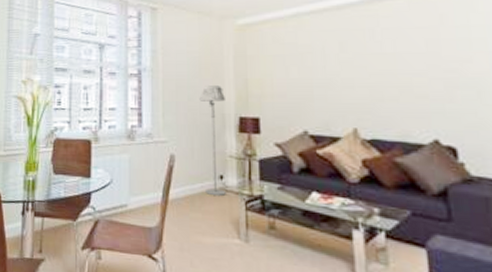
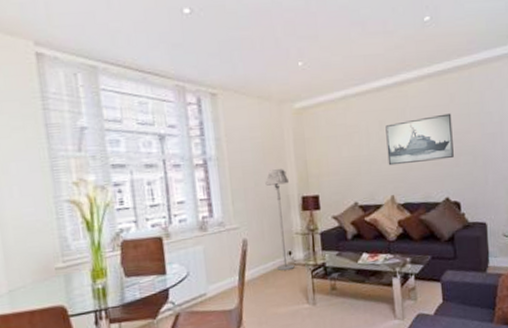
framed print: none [347,37,446,93] -> present [385,113,454,166]

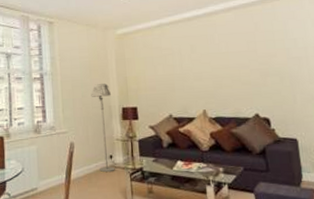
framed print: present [385,113,454,166] -> none [196,39,261,84]

